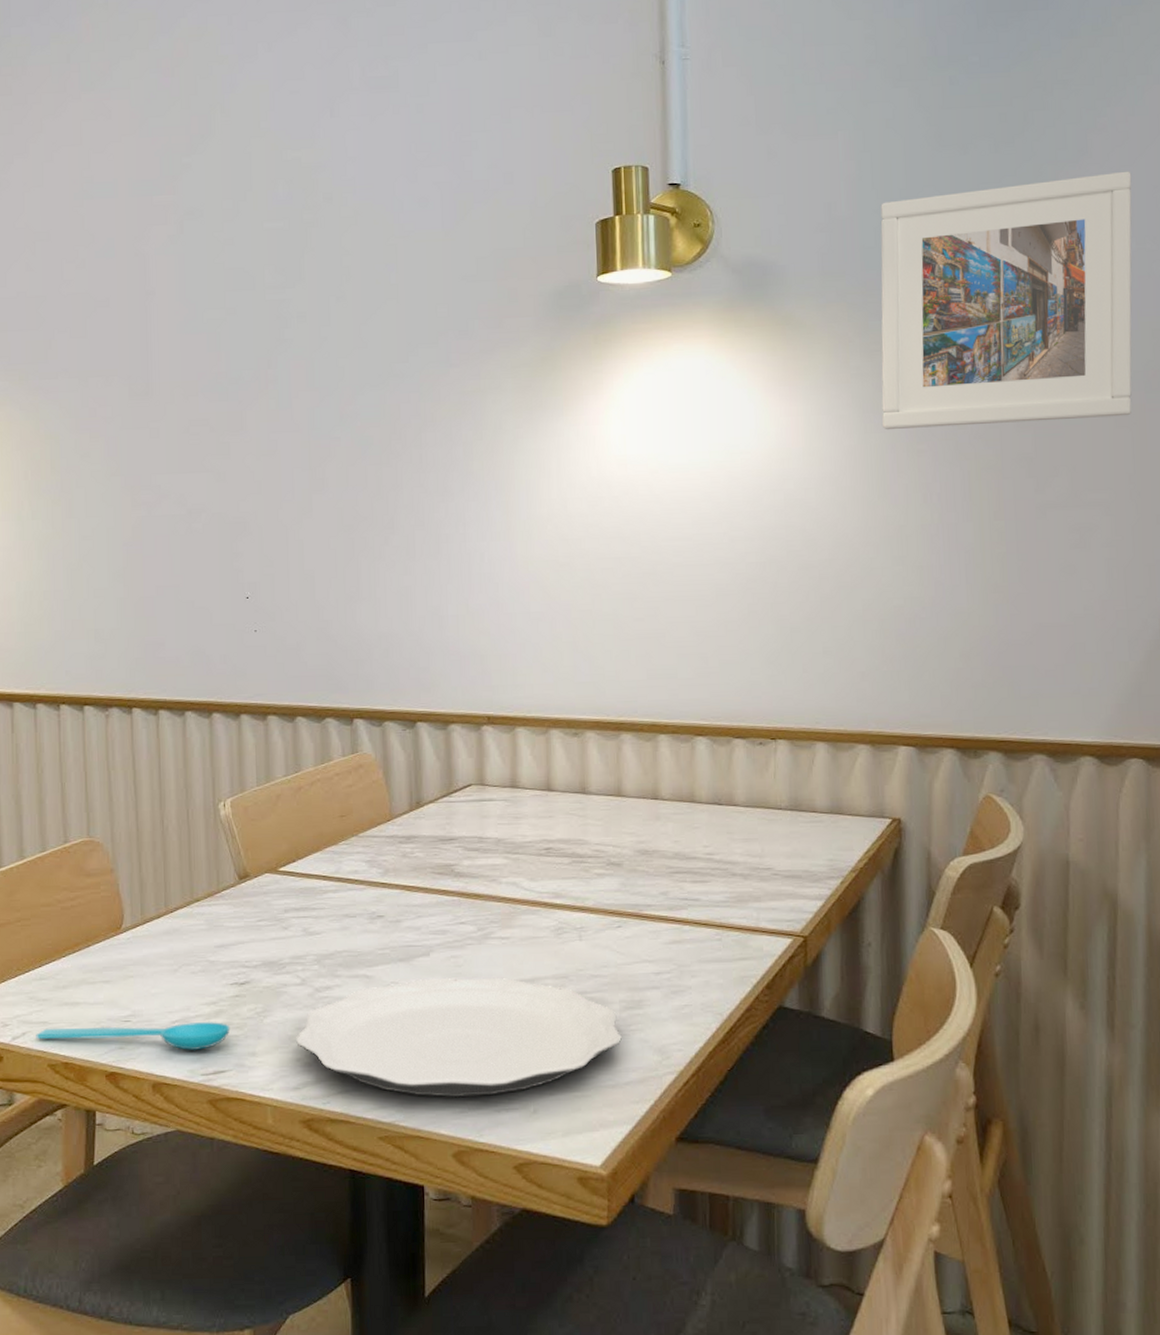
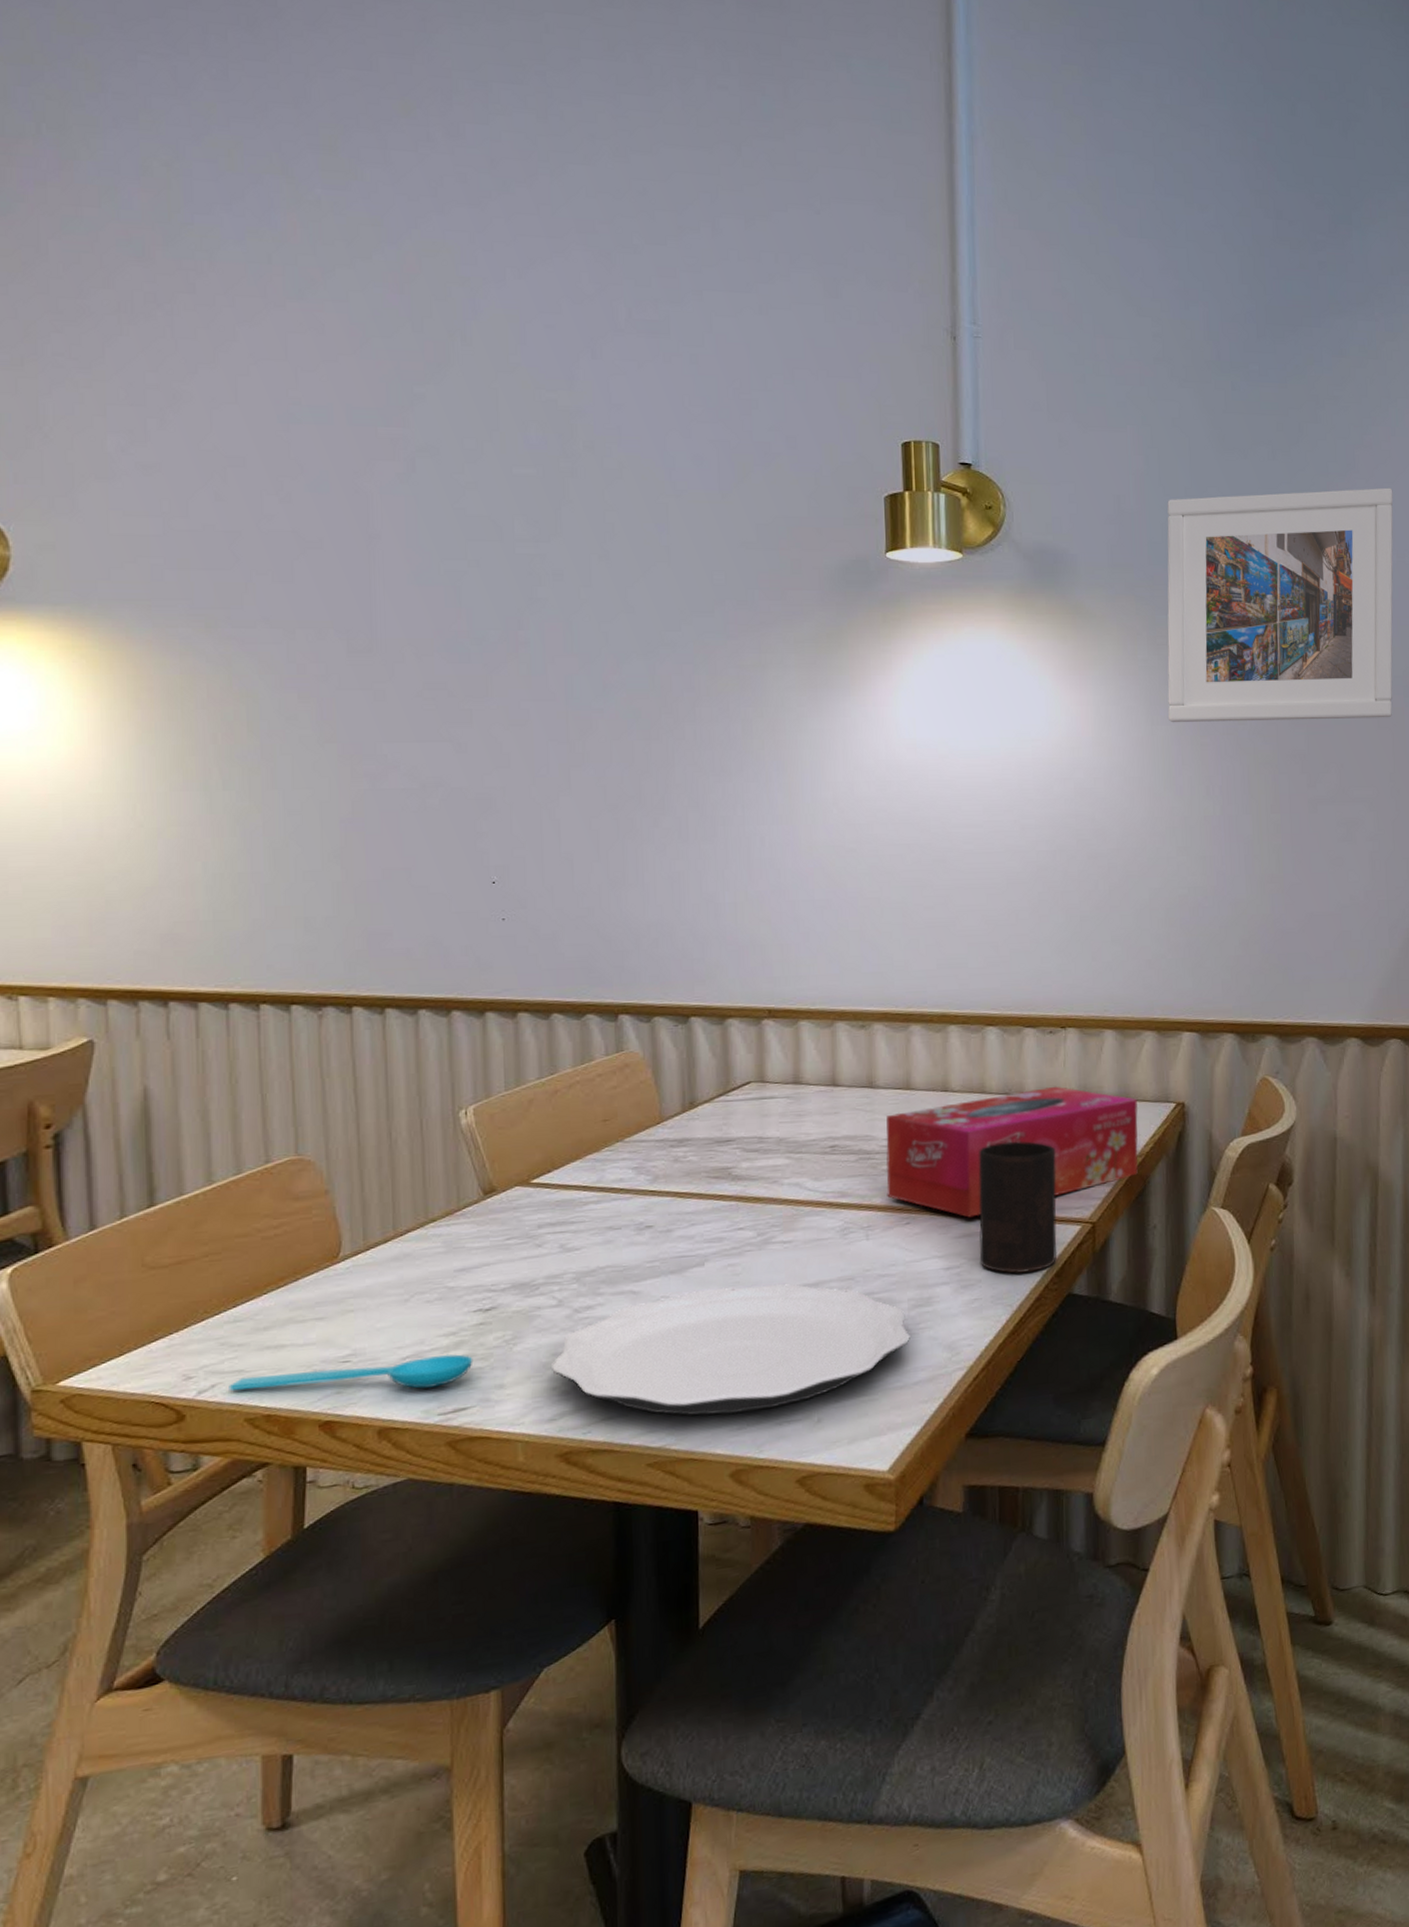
tissue box: none [598,797,852,925] -> present [886,1086,1139,1218]
cup: none [688,851,768,983] -> present [979,1141,1057,1274]

